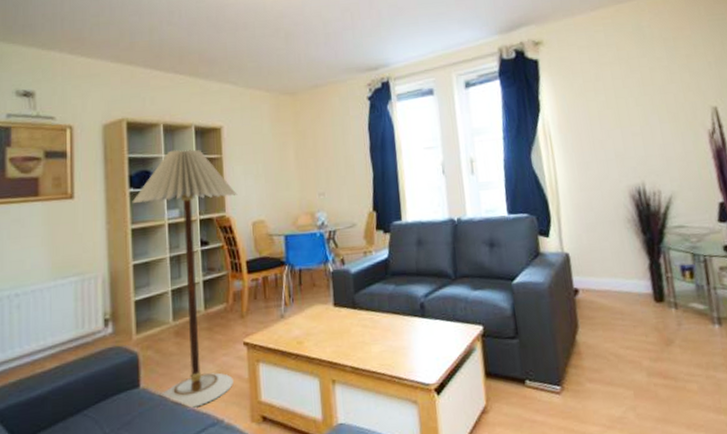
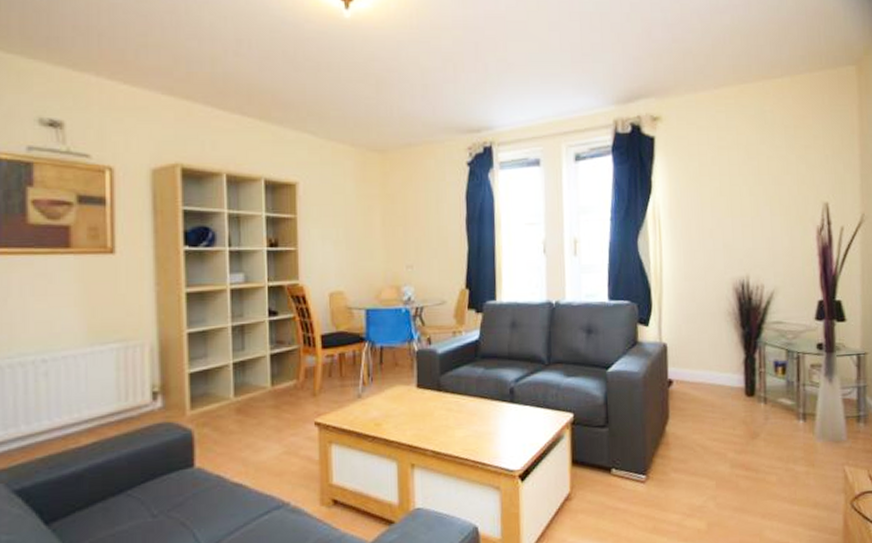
floor lamp: present [132,149,238,410] -> none [187,205,313,492]

